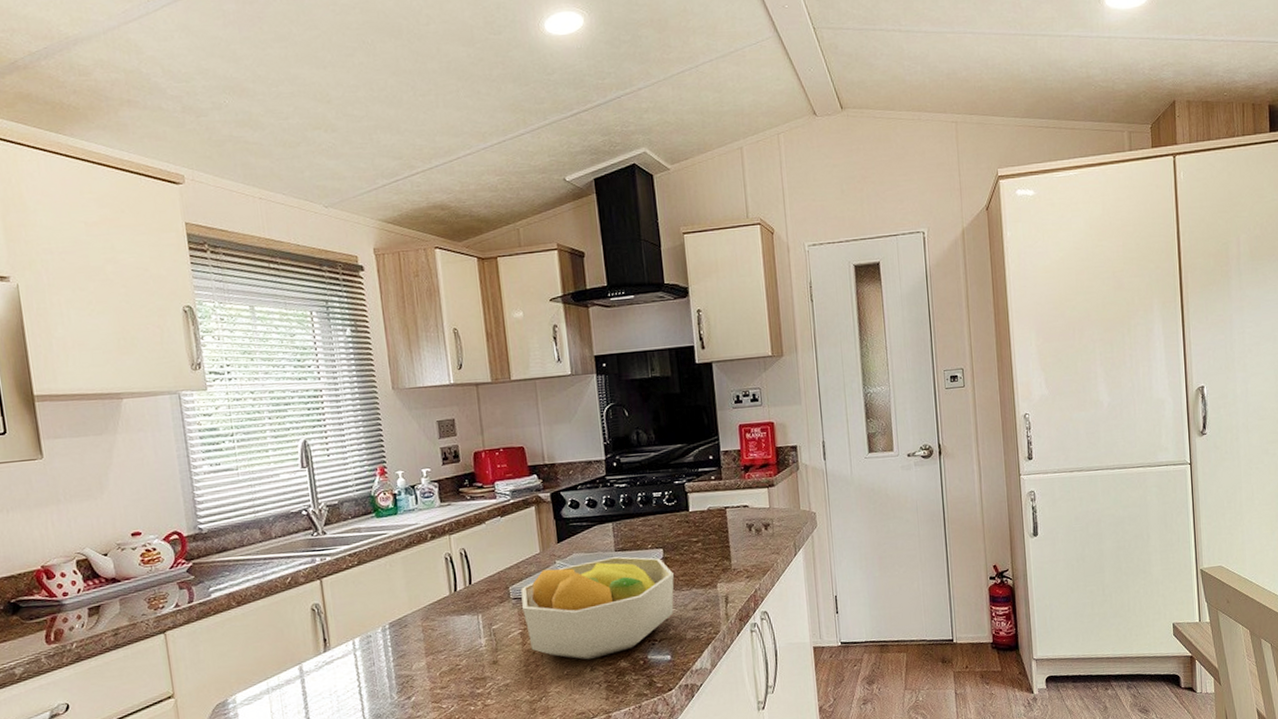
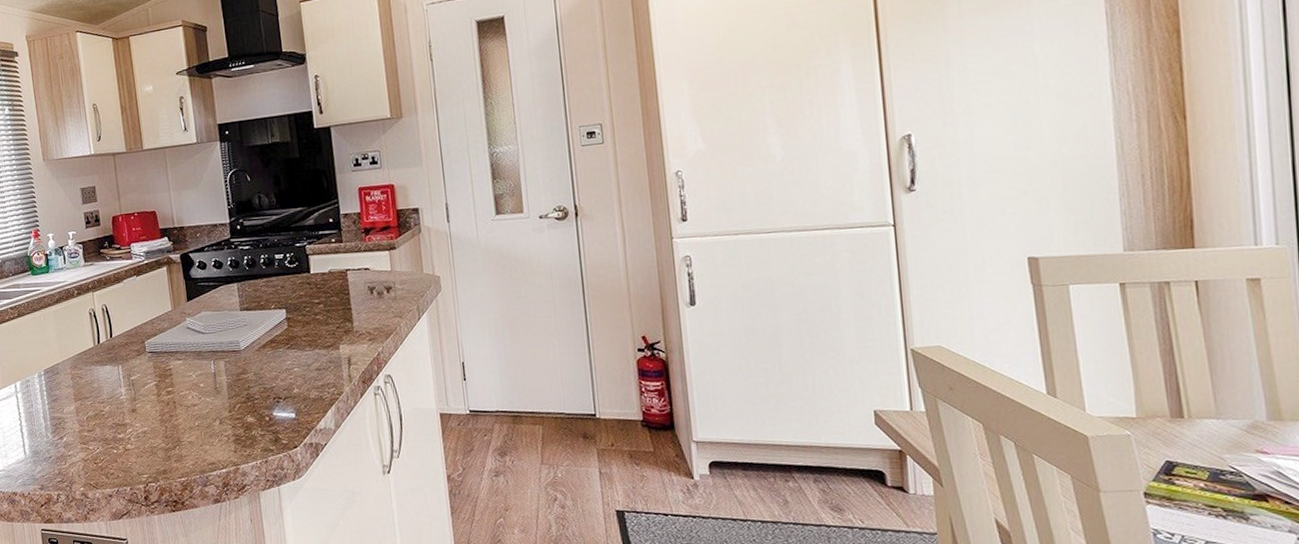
fruit bowl: present [520,556,674,660] -> none [155,316,297,413]

